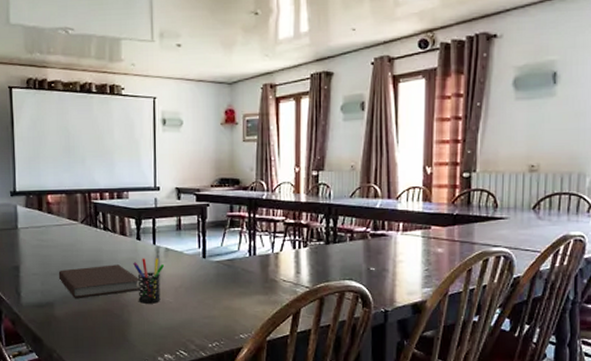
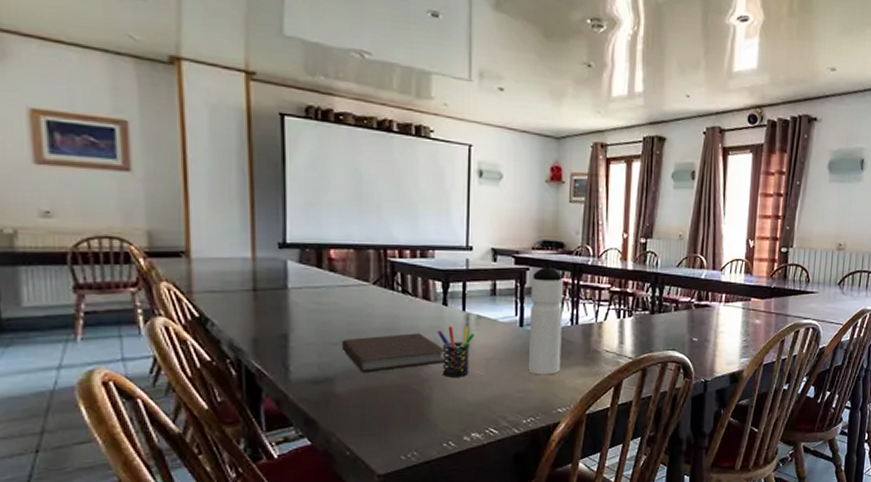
water bottle: none [211,200,241,303] -> present [528,264,563,375]

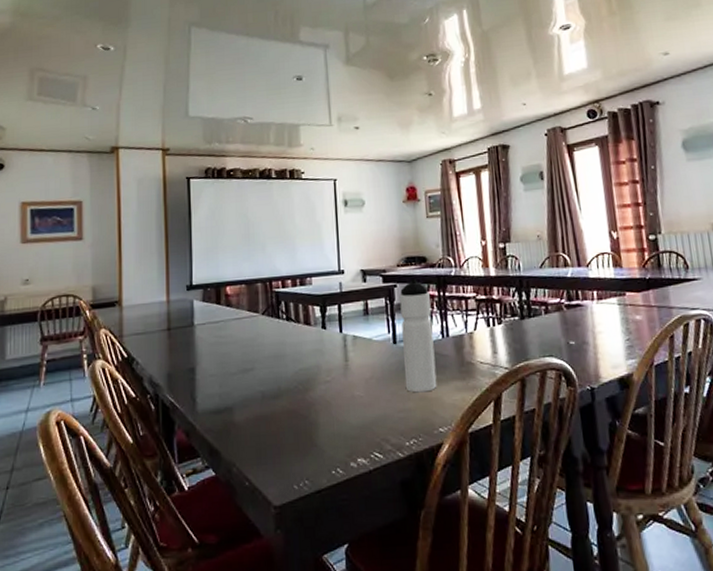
notebook: present [341,333,447,372] -> none [238,358,329,400]
pen holder: present [438,326,476,377] -> none [319,347,353,401]

